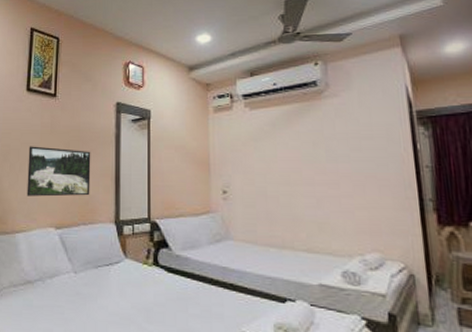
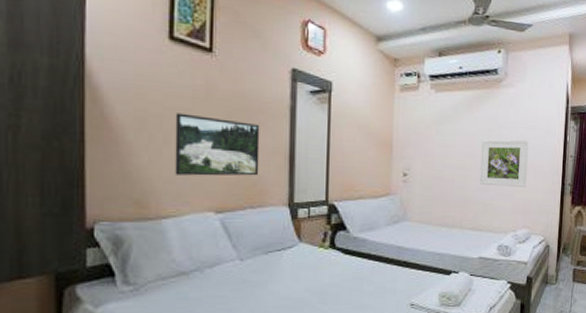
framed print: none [307,151,370,204] -> present [480,139,529,187]

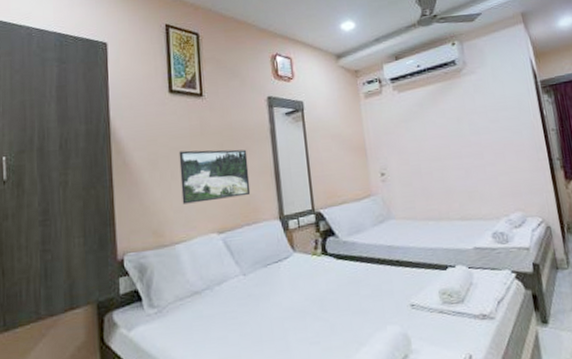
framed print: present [480,139,529,187] -> none [453,121,510,173]

